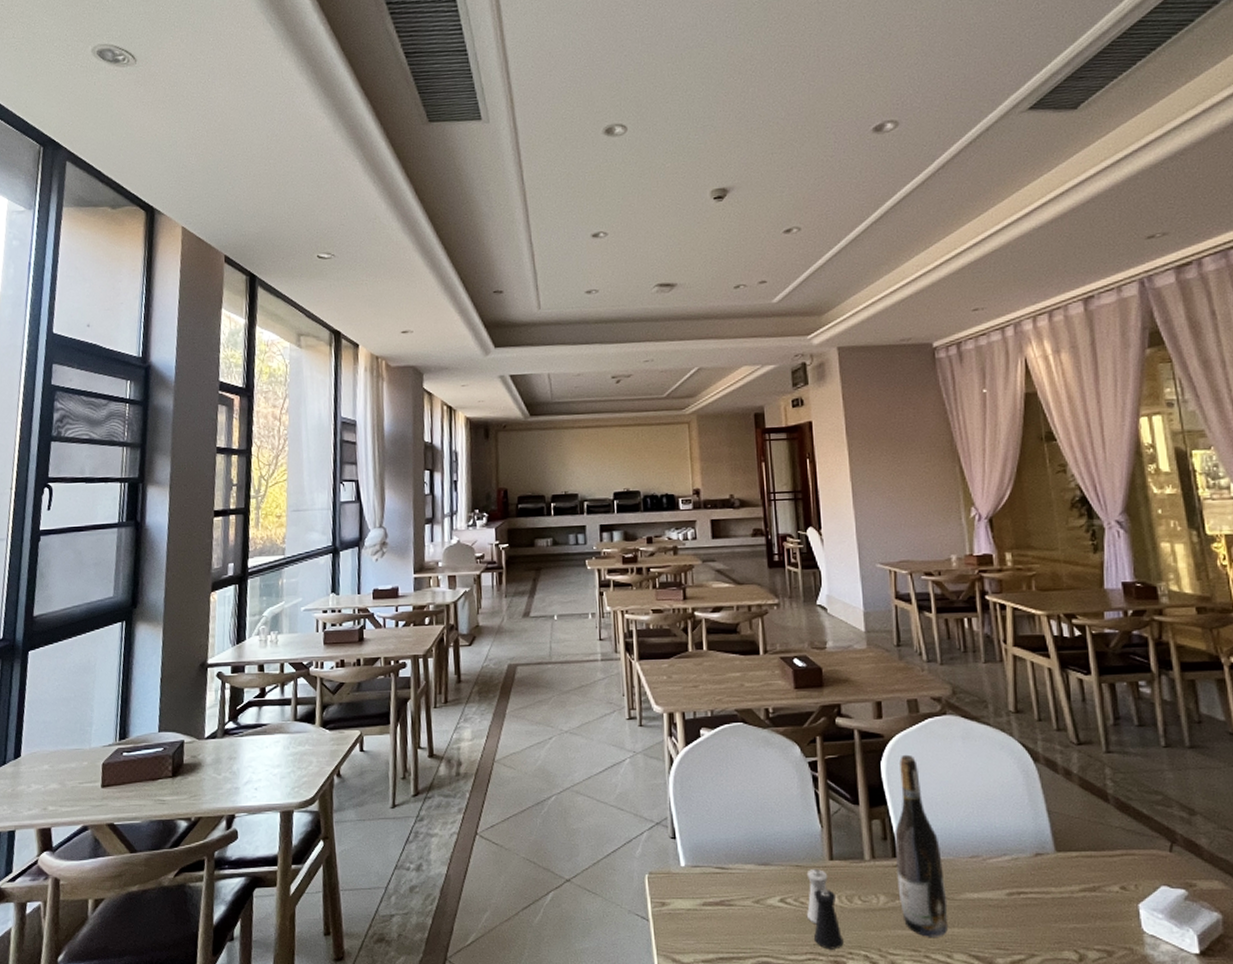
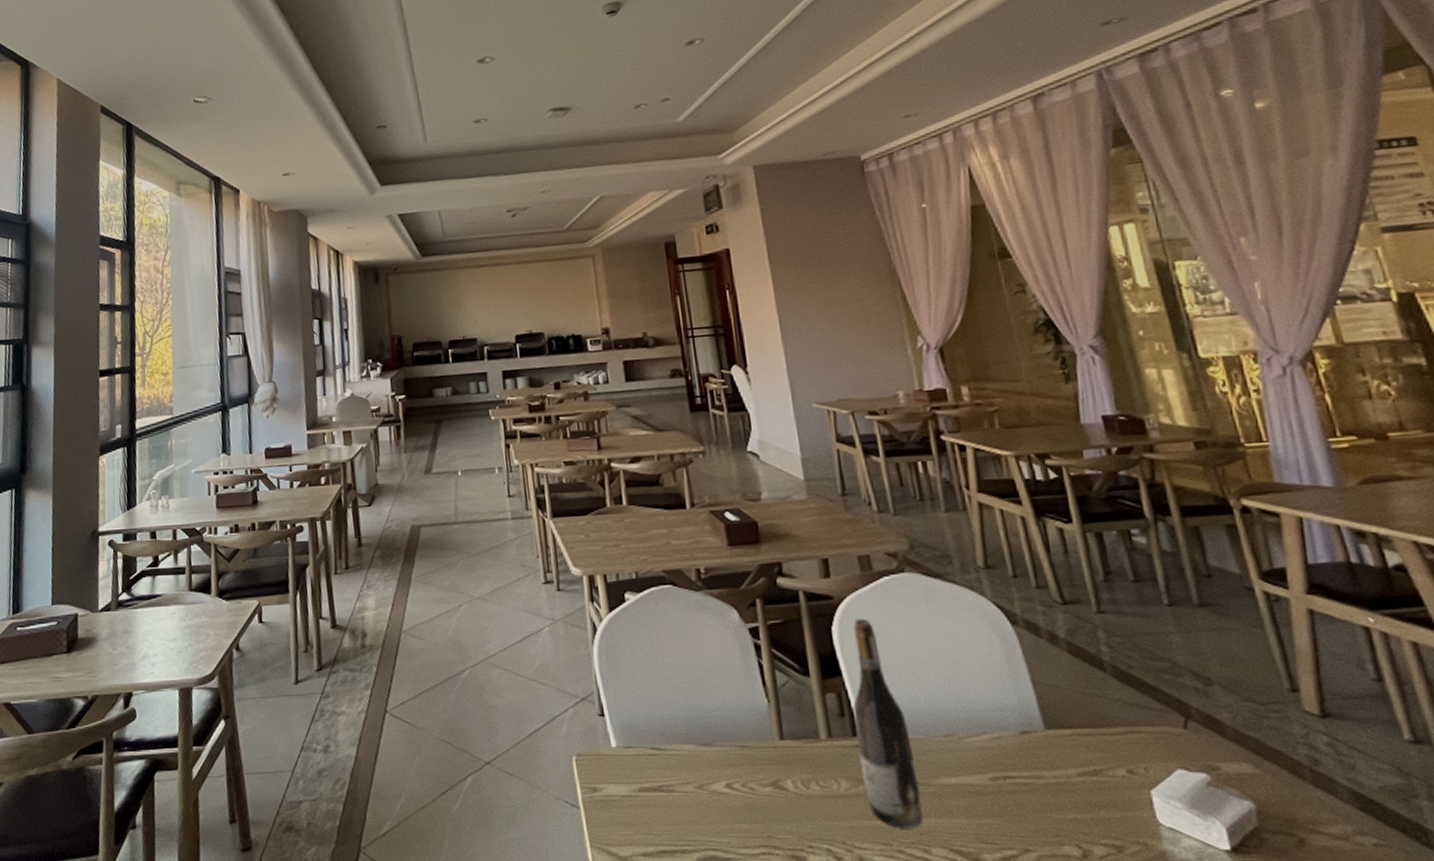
salt and pepper shaker: present [806,869,844,950] -> none [754,750,802,842]

